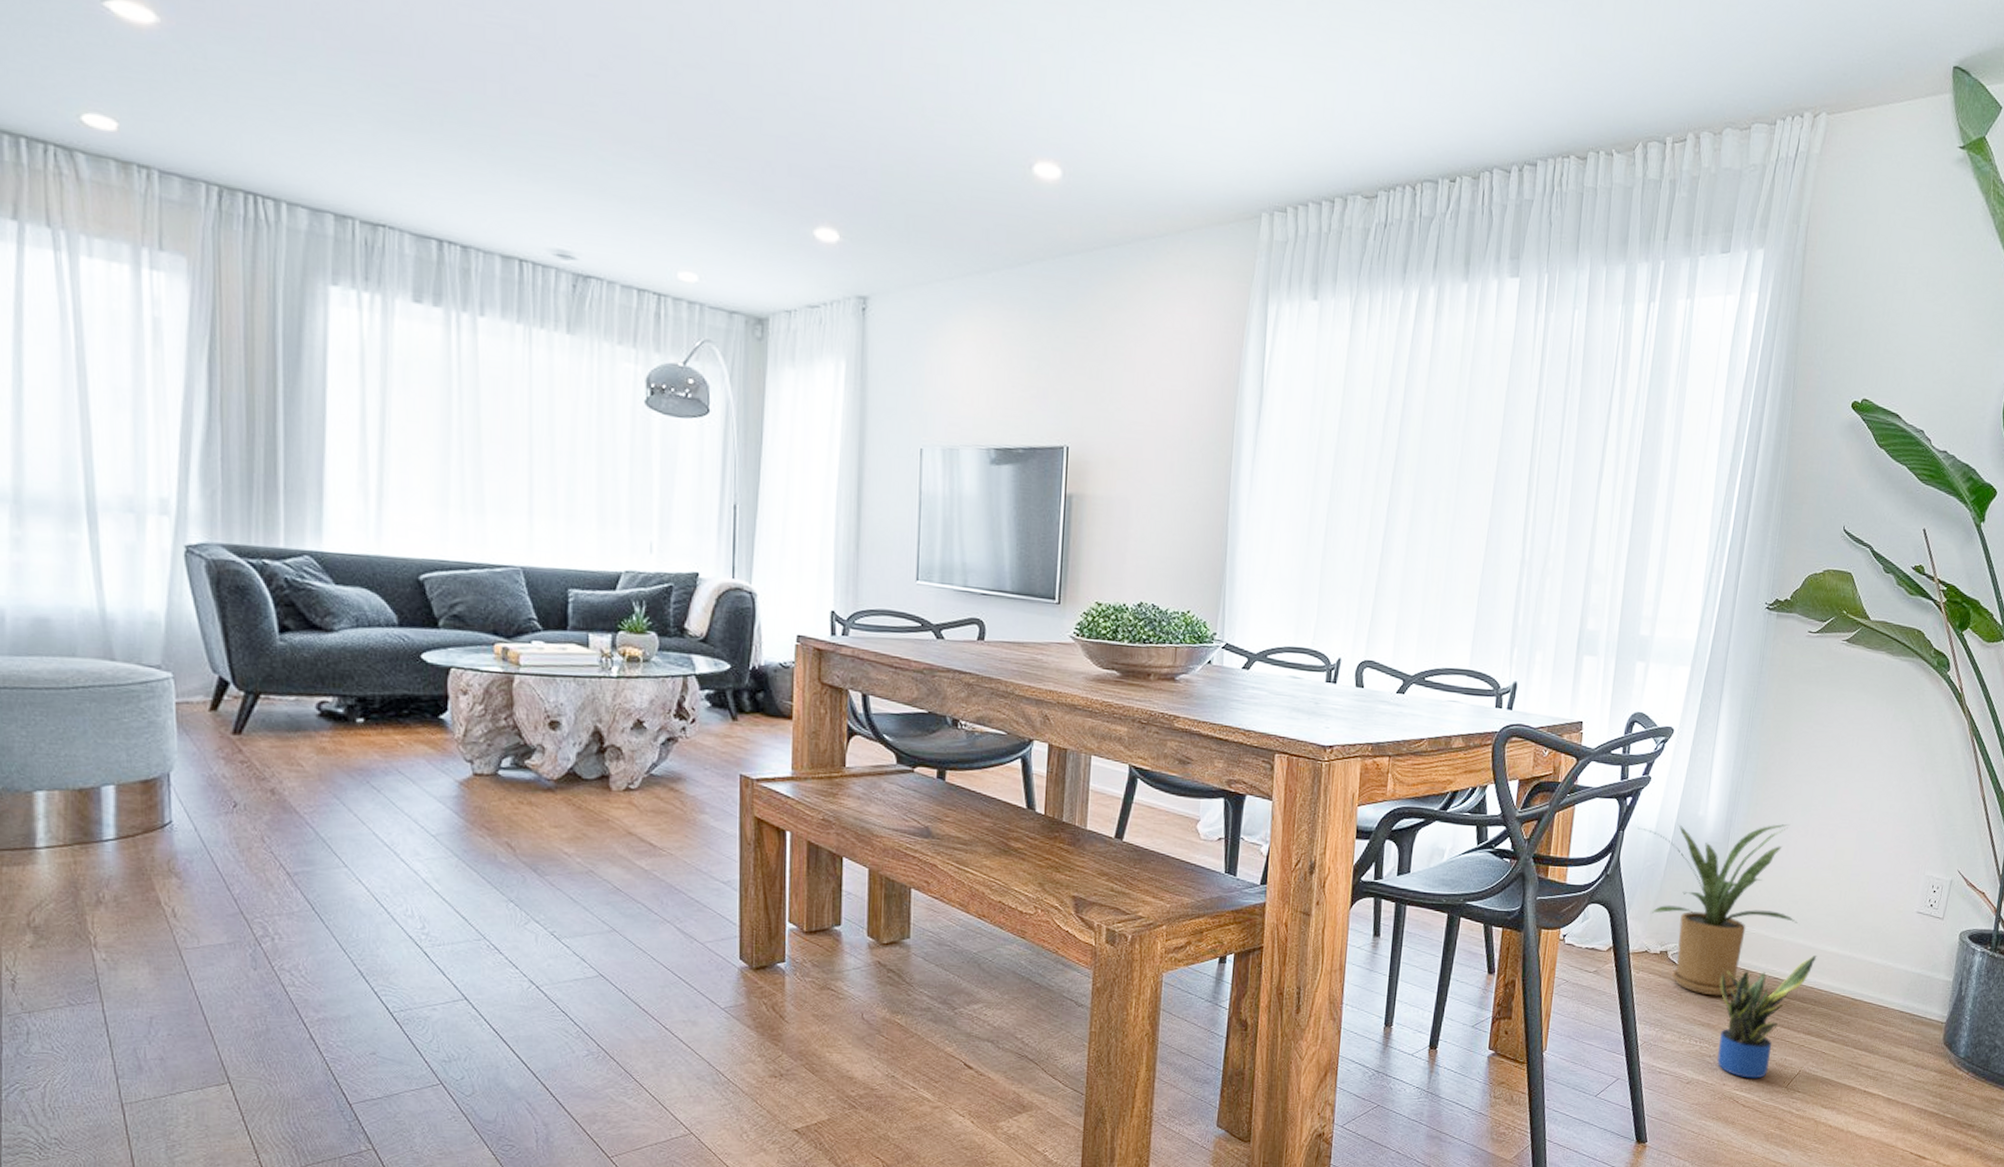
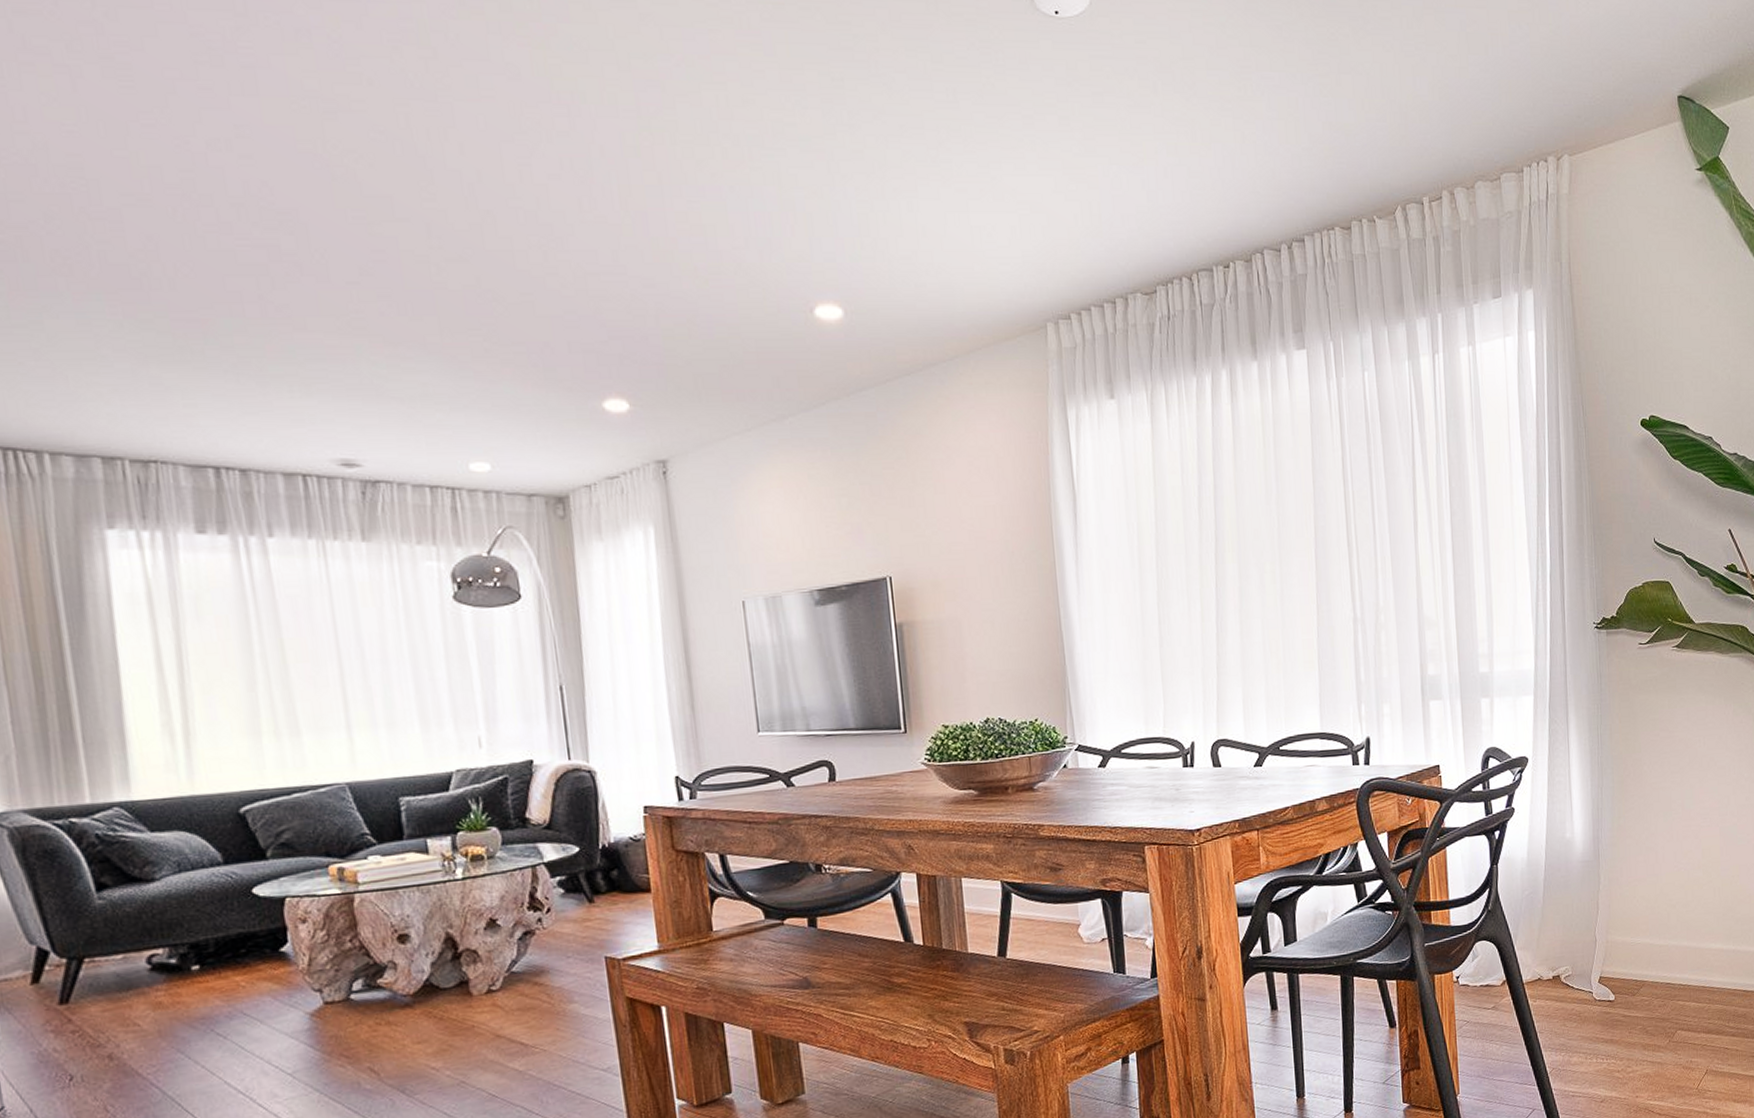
house plant: present [1637,824,1798,996] -> none [1510,832,1679,1012]
potted plant: present [1717,956,1817,1079] -> none [1615,955,1703,1087]

